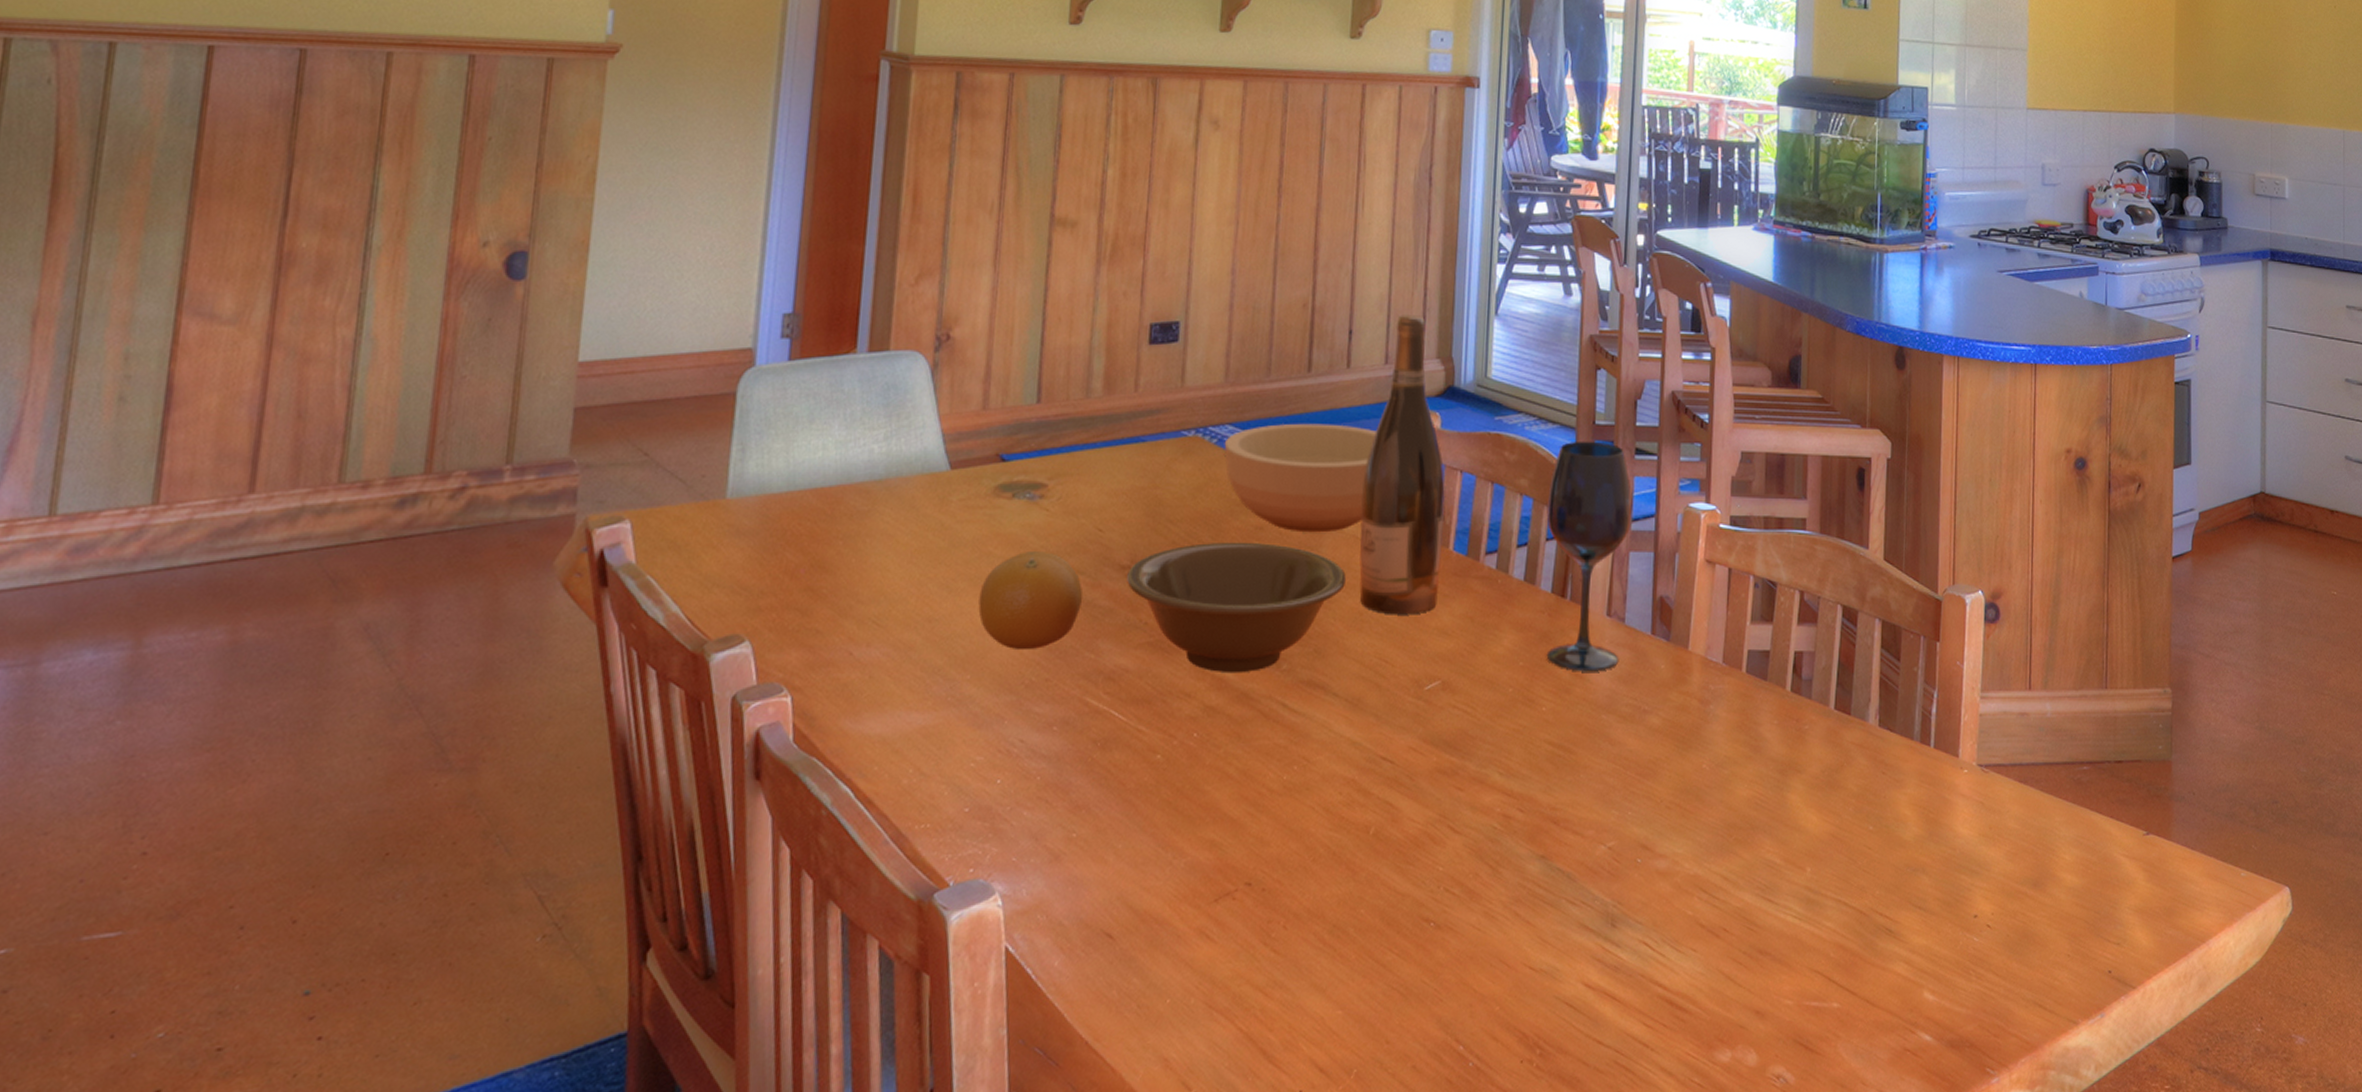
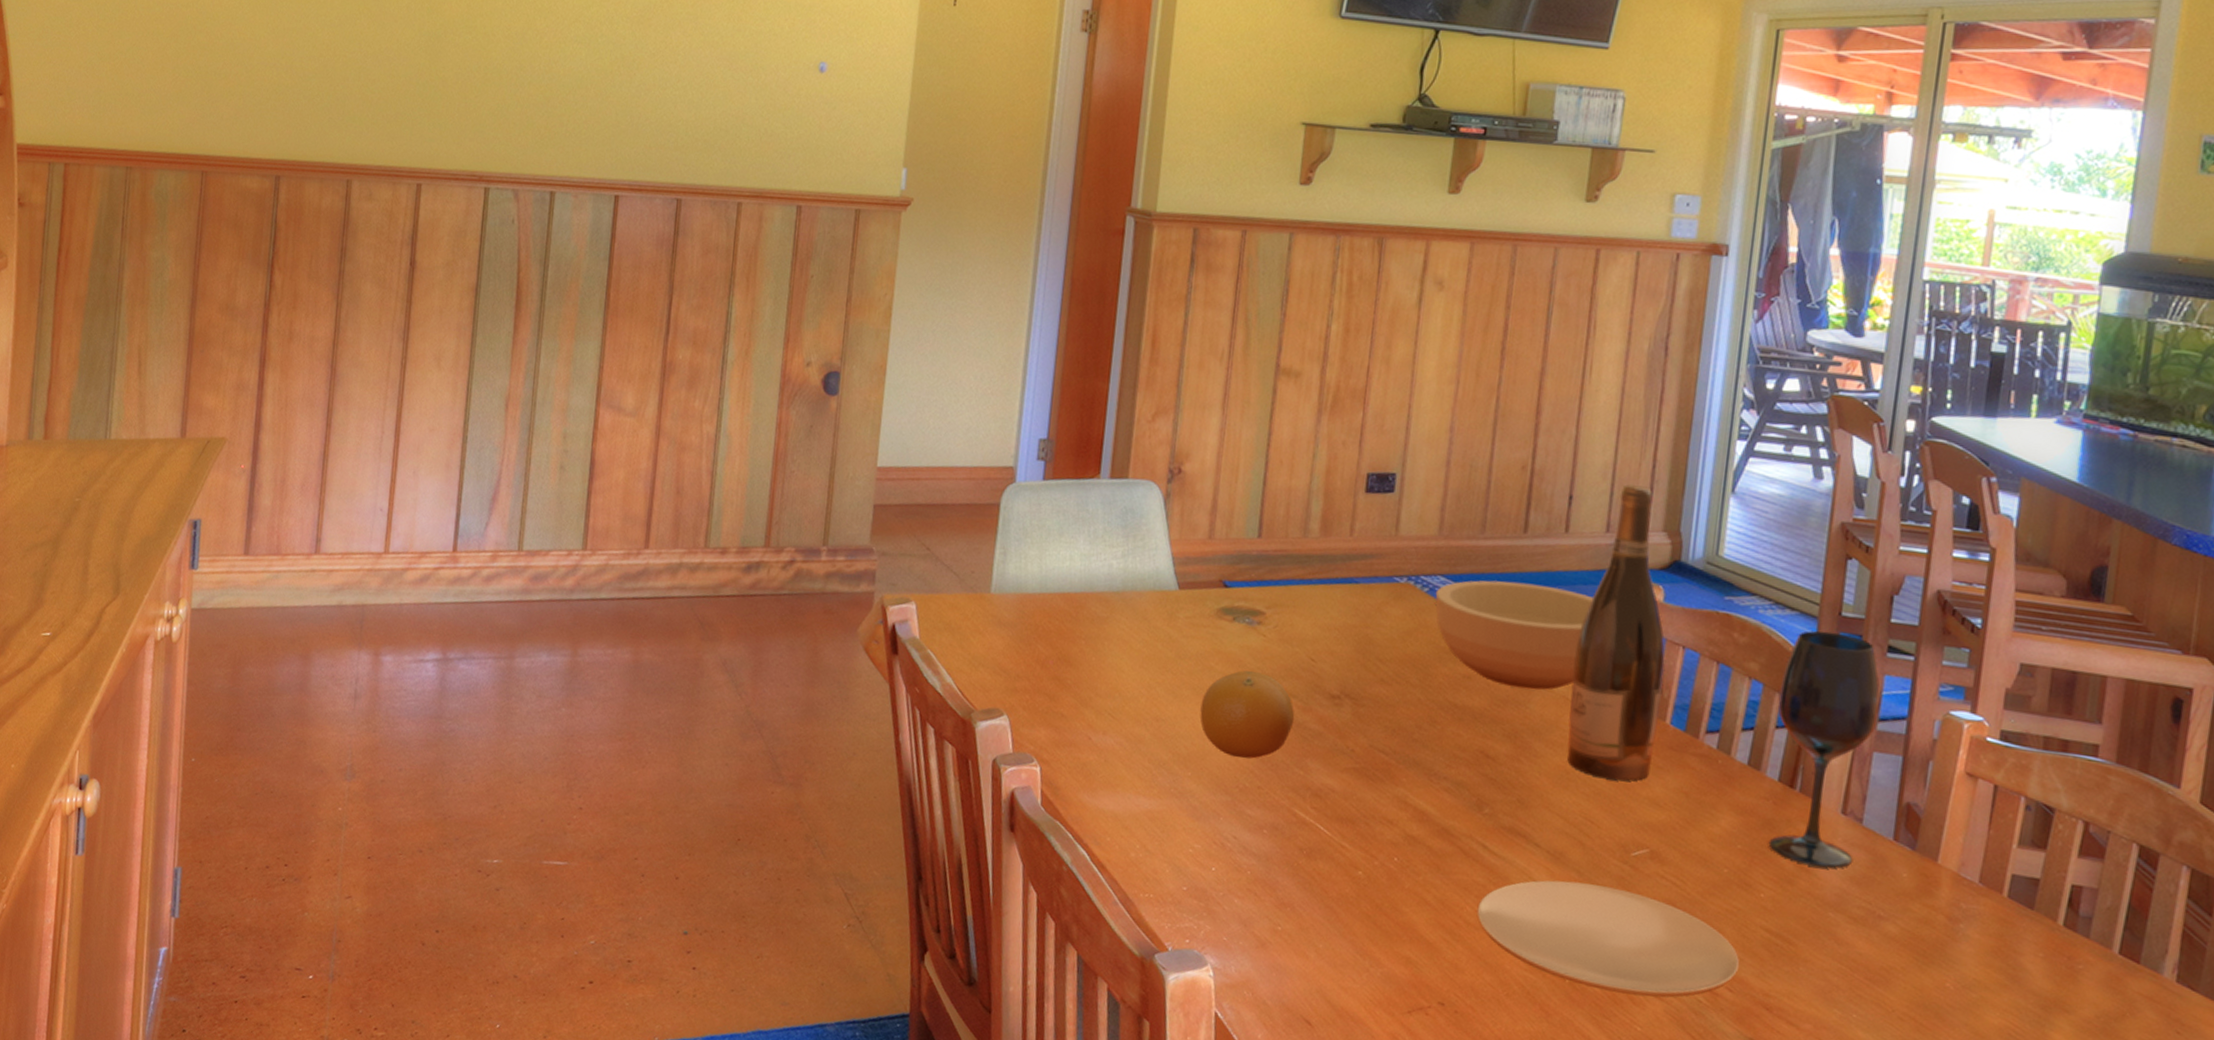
decorative bowl: present [1125,542,1347,674] -> none [1335,684,1555,811]
plate: none [1279,726,1529,836] -> present [1477,880,1740,998]

